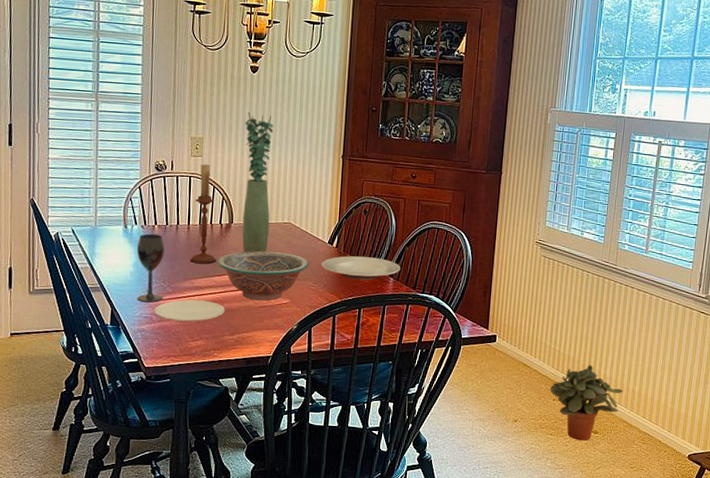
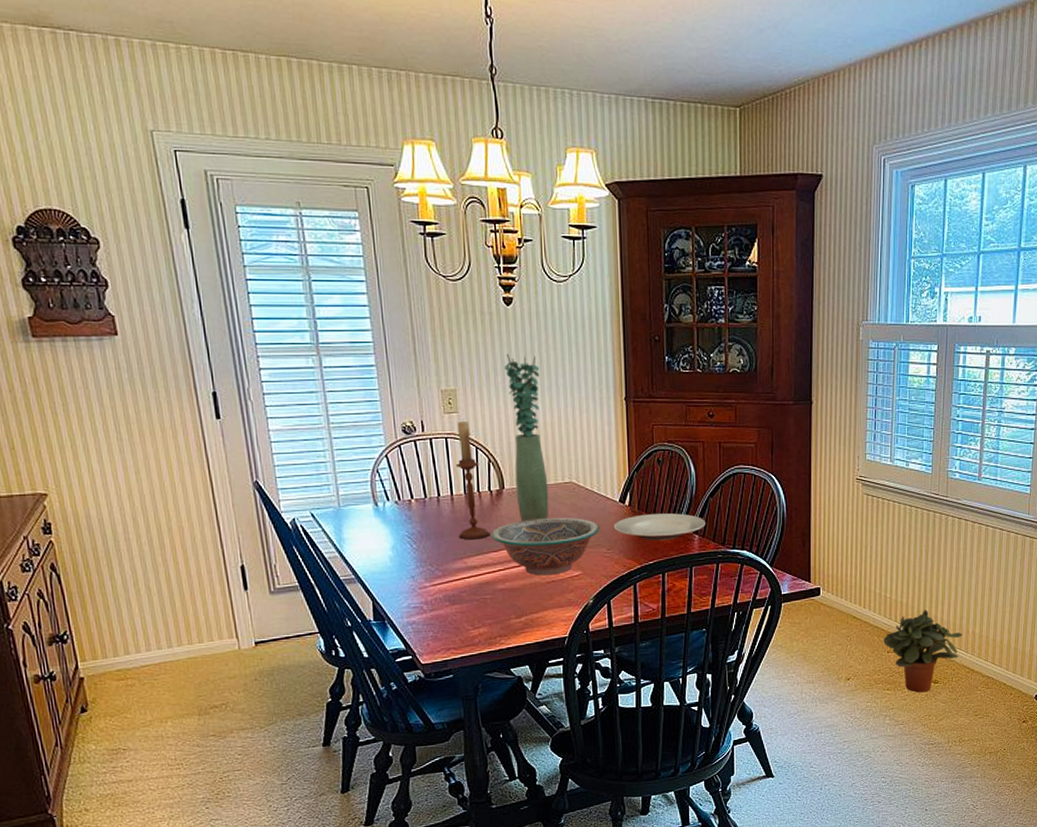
wine glass: present [136,233,165,303] -> none [392,509,432,590]
plate: present [154,299,225,322] -> none [423,581,507,609]

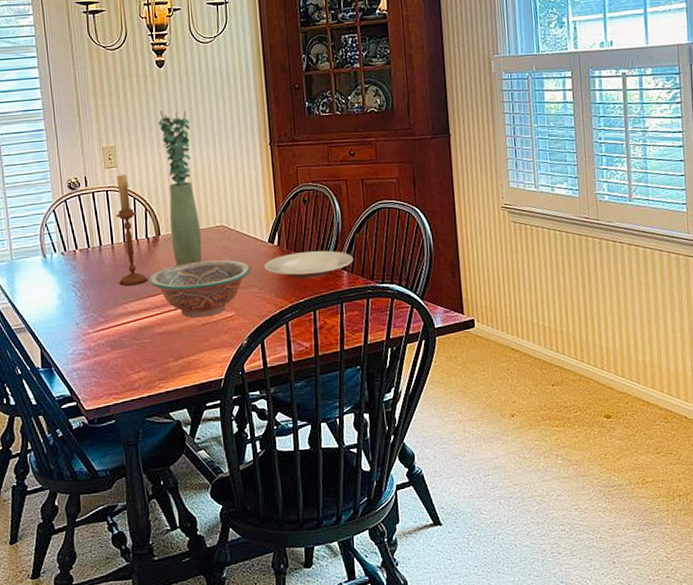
potted plant: present [883,610,963,693] -> none [546,338,632,429]

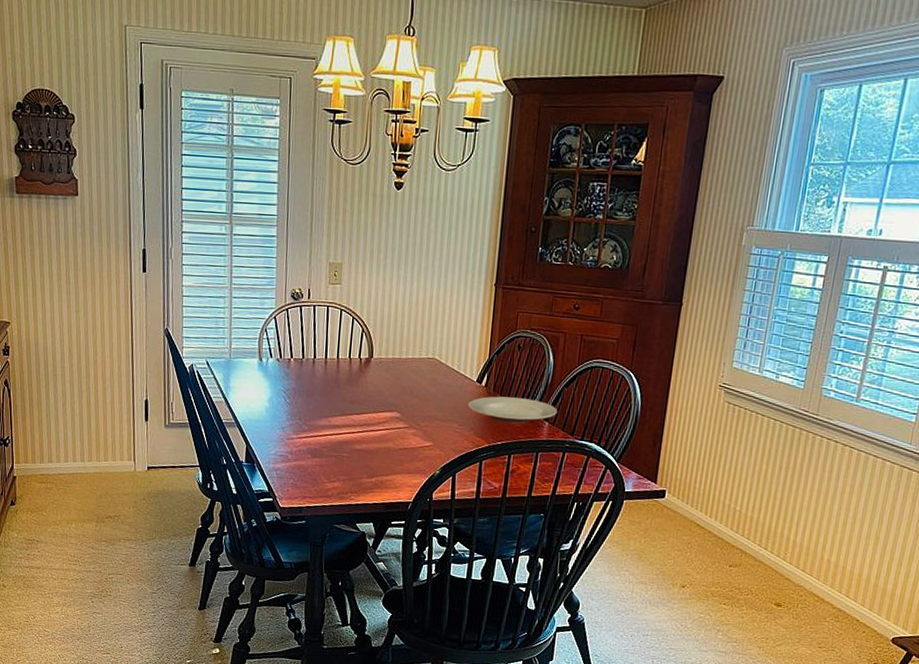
candlestick: present [115,172,148,286] -> none [327,290,355,402]
bowl: present [148,259,251,318] -> none [355,388,455,443]
vase: present [158,110,202,267] -> none [382,233,420,391]

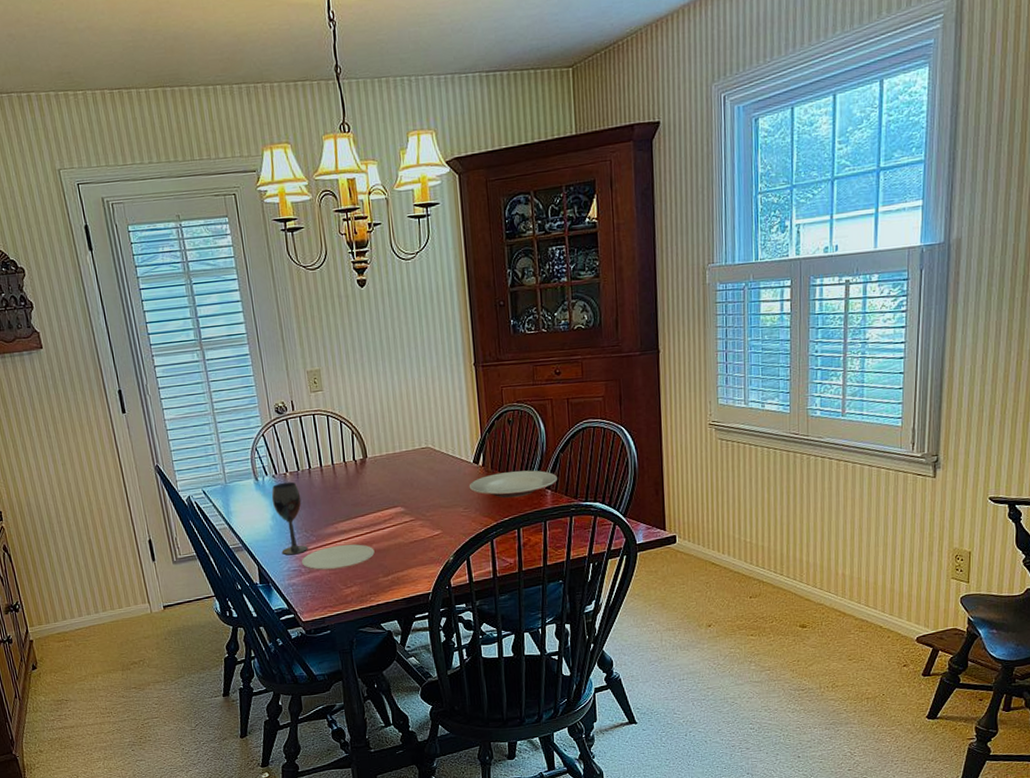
wine glass: none [271,367,301,440] -> present [271,481,308,555]
plate: none [289,438,363,463] -> present [301,544,375,571]

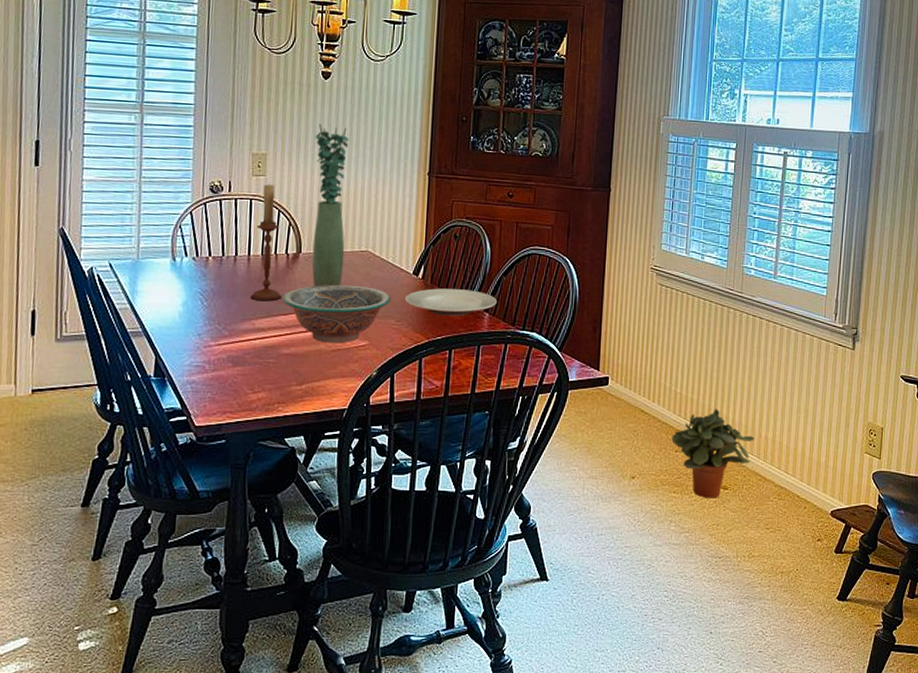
wine glass: present [271,481,308,555] -> none [186,266,221,349]
plate: present [301,544,375,571] -> none [206,343,292,371]
candlestick: none [322,396,357,507] -> present [250,182,282,302]
bowl: none [357,480,457,537] -> present [282,284,391,343]
vase: none [362,331,409,488] -> present [312,123,349,287]
potted plant: none [745,553,831,638] -> present [672,409,755,498]

